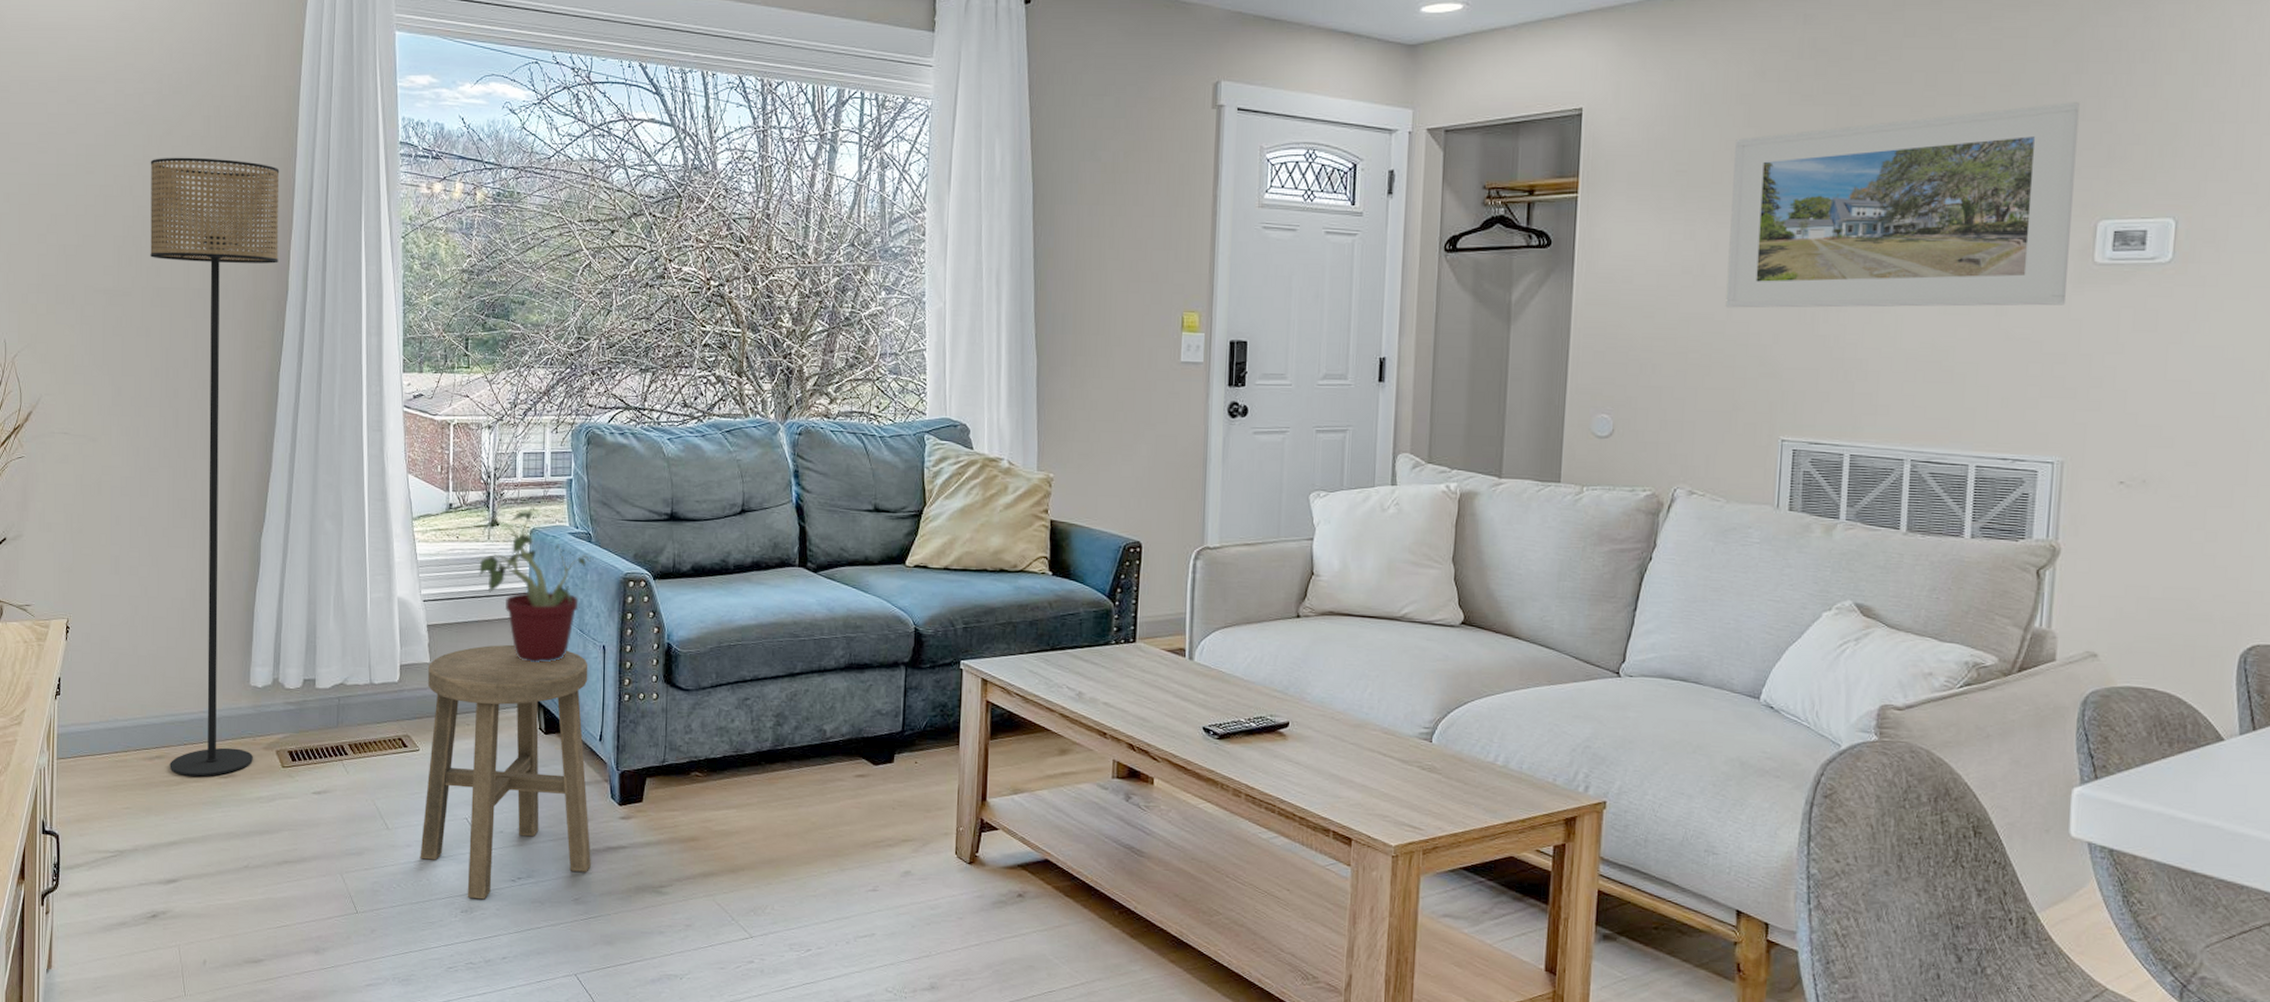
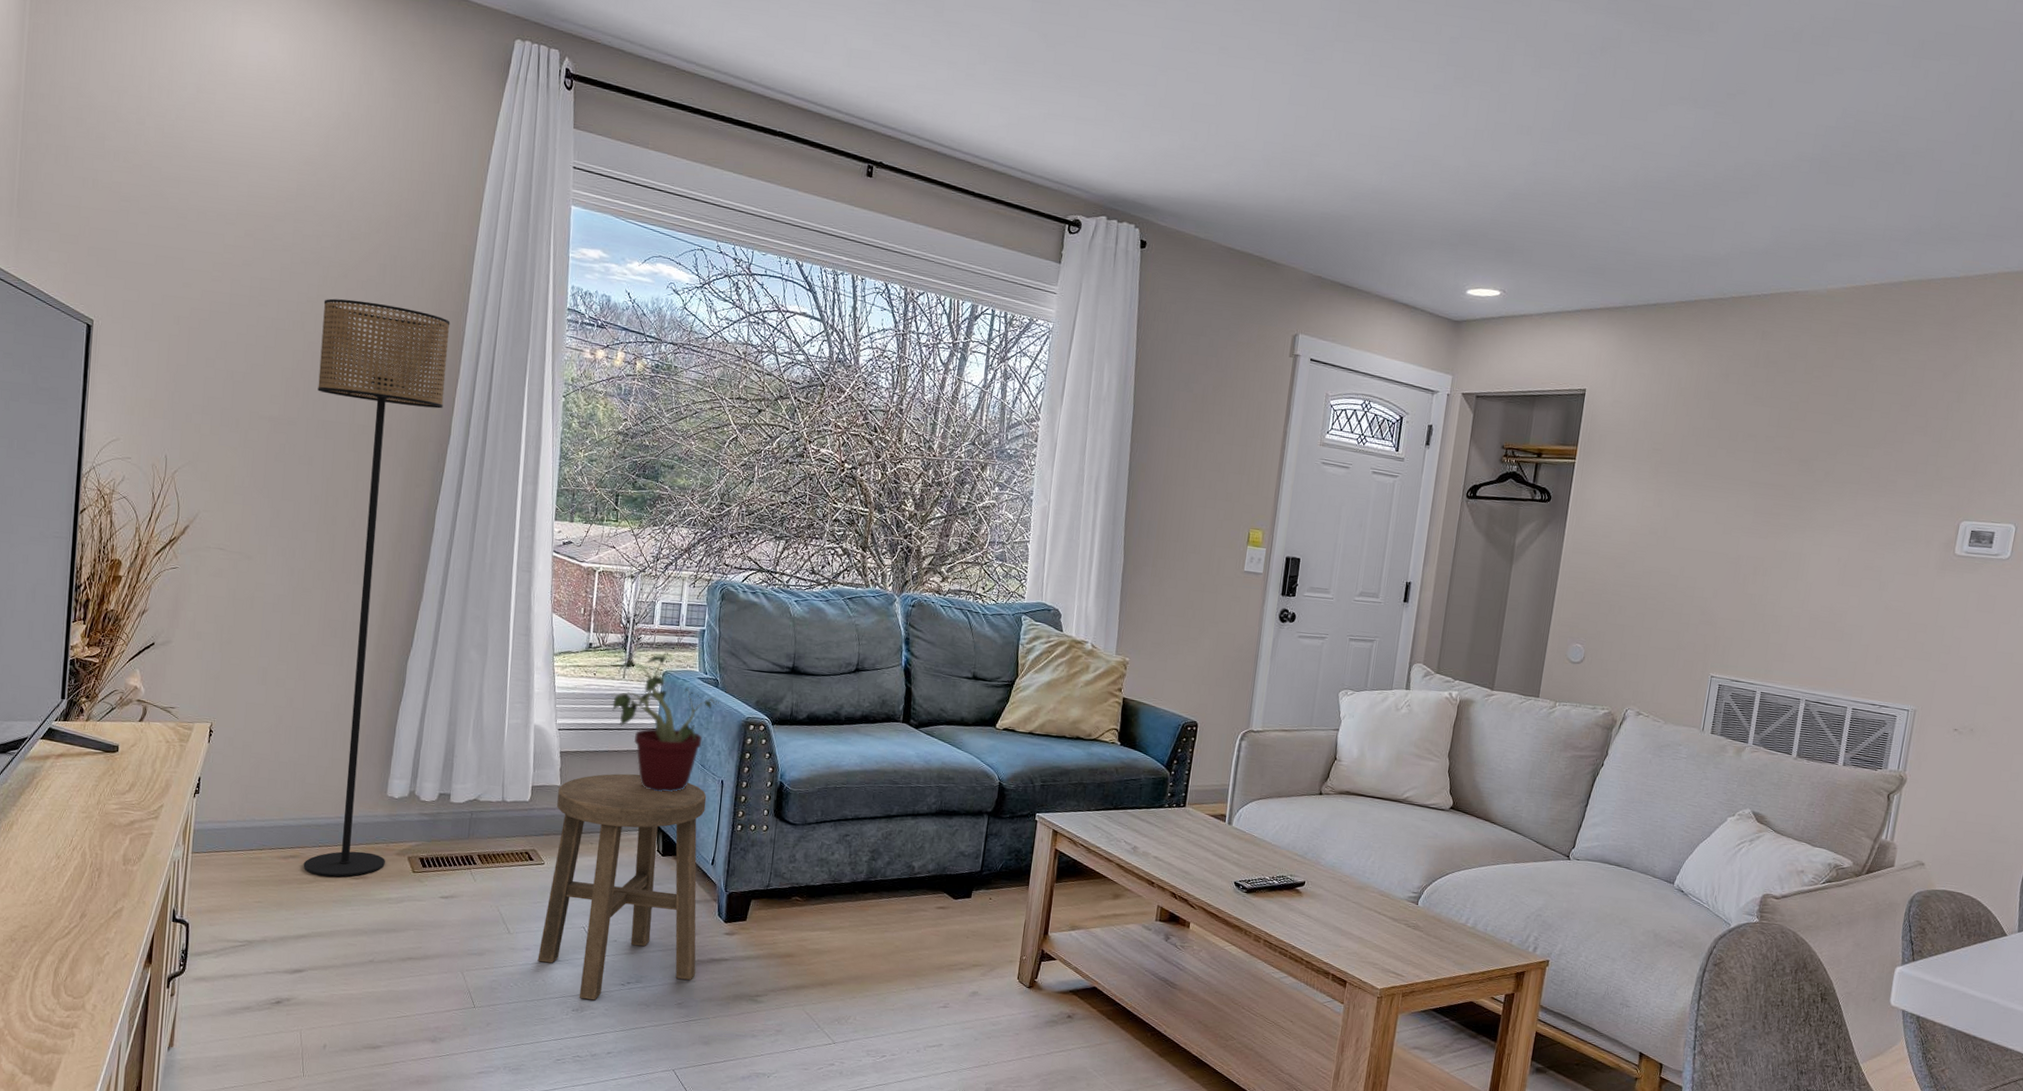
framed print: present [1725,102,2080,308] -> none [1680,424,1957,586]

